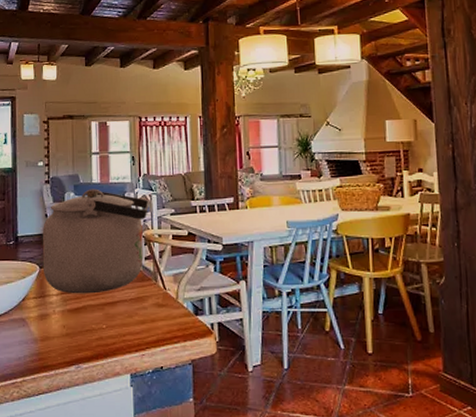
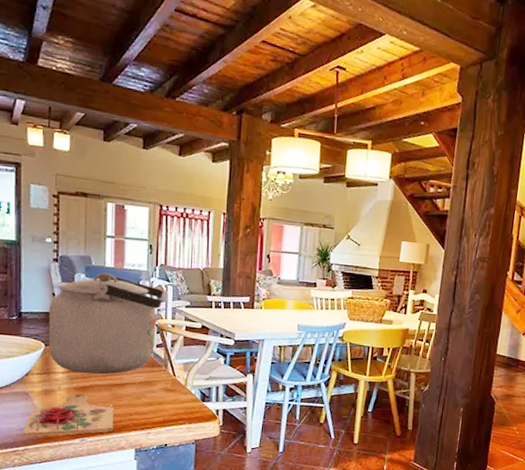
cutting board: none [20,316,107,367] -> present [22,394,113,437]

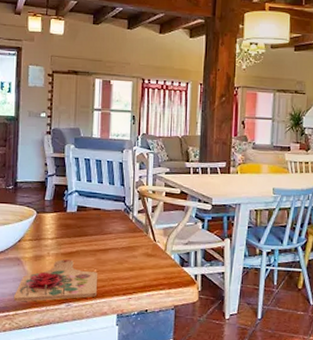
kettle: present [48,272,165,375] -> none [40,143,146,240]

